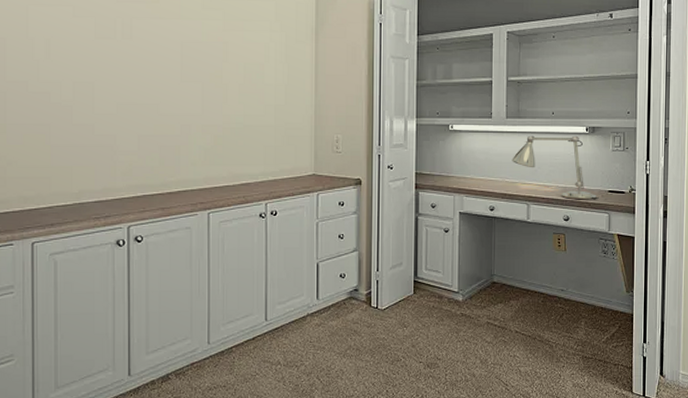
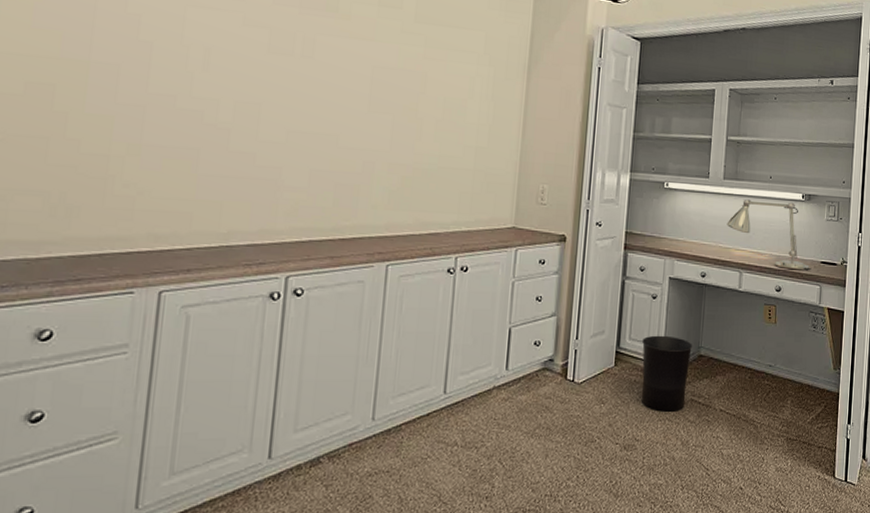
waste bin: none [438,265,486,334] -> present [641,335,693,412]

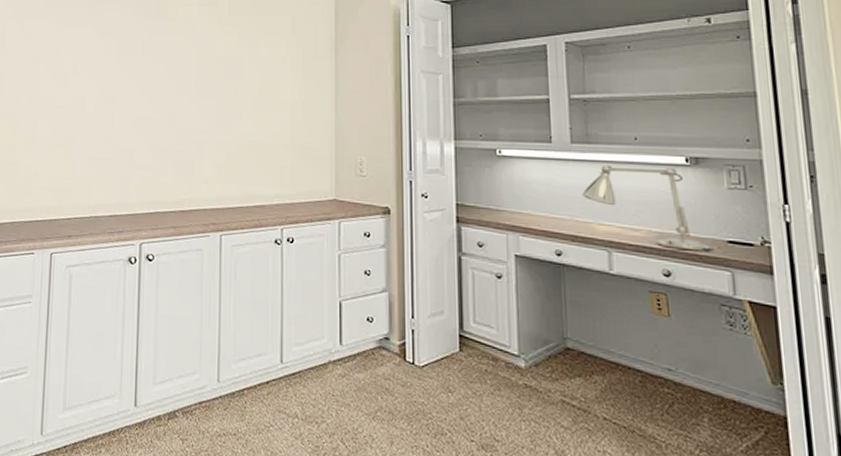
waste bin: present [641,335,693,412] -> none [490,320,556,413]

